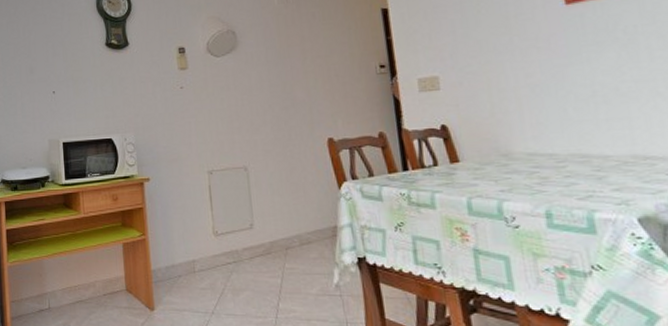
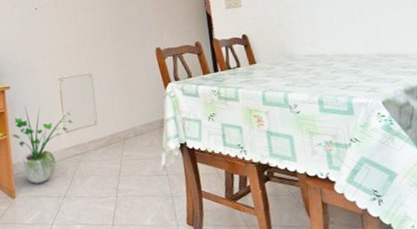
potted plant: none [150,202,225,295] -> present [11,106,74,184]

